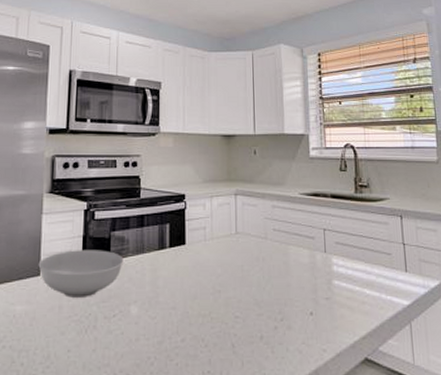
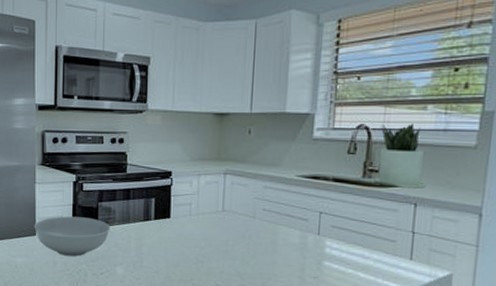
planter: none [364,142,407,201] -> present [374,123,427,188]

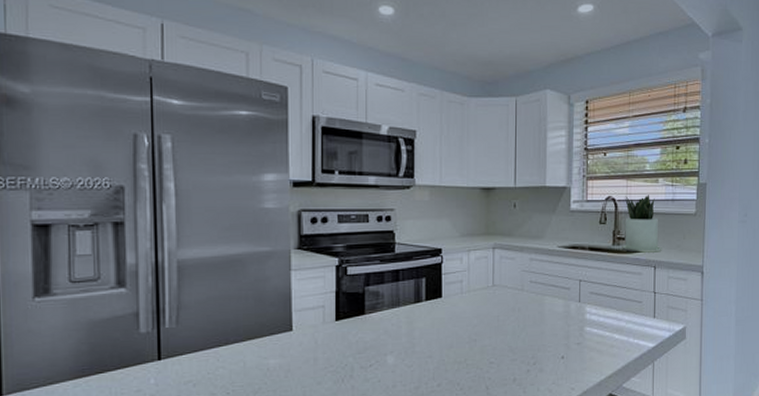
bowl: present [34,216,110,257] -> none [290,304,379,350]

